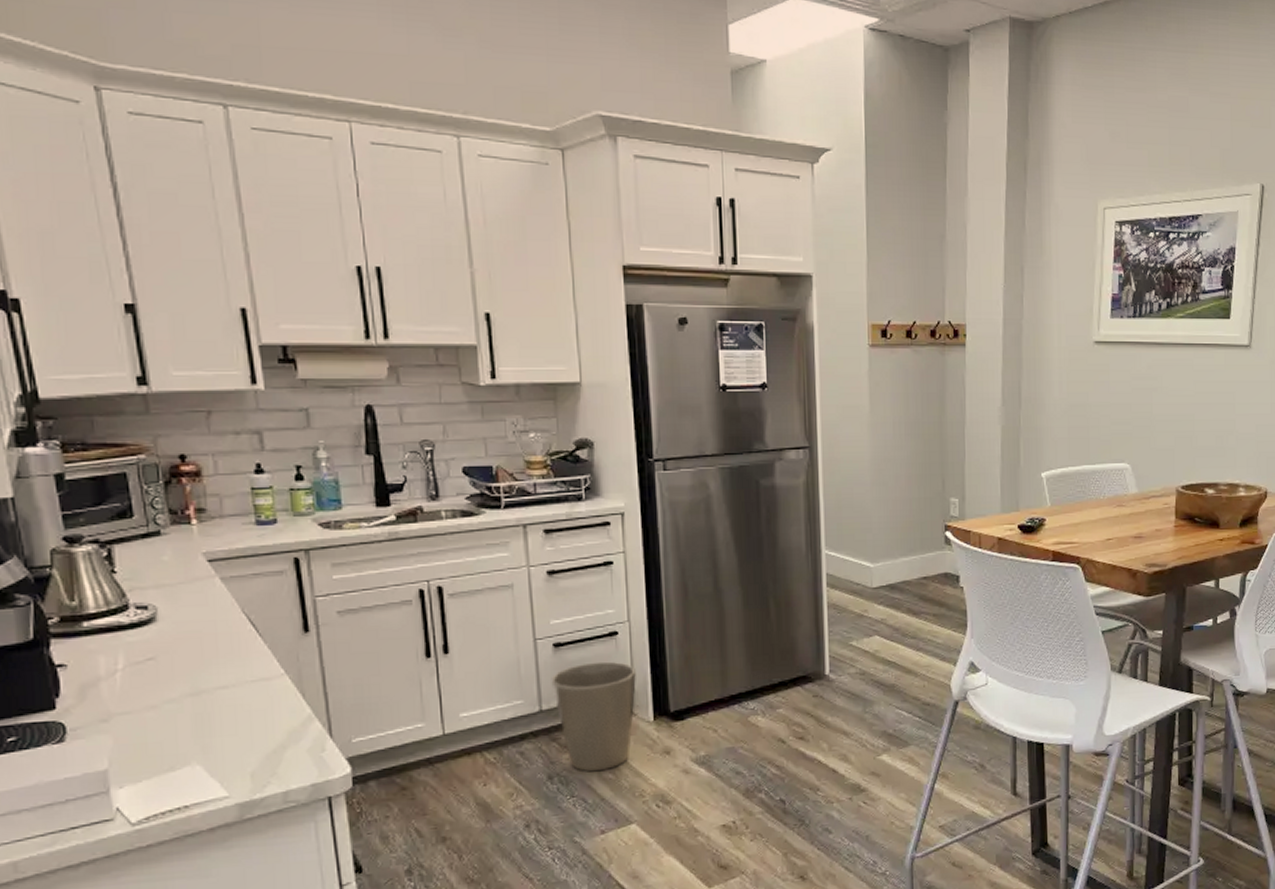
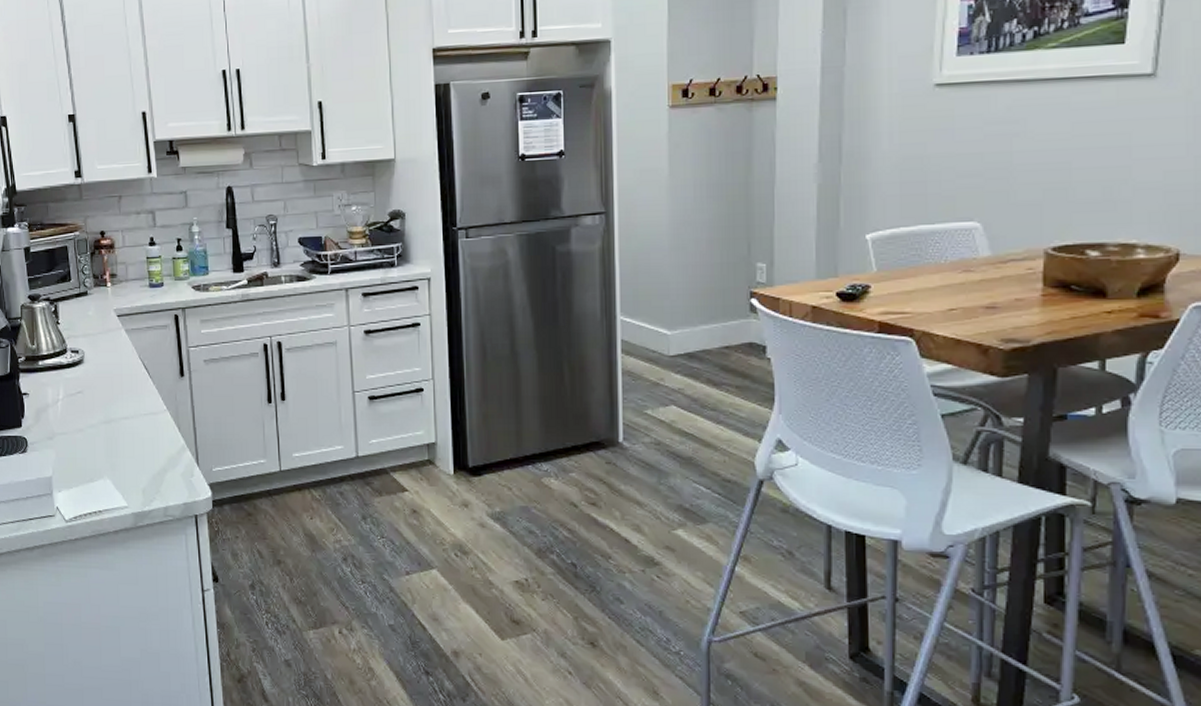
trash can: present [551,661,636,772] -> none [366,415,439,517]

